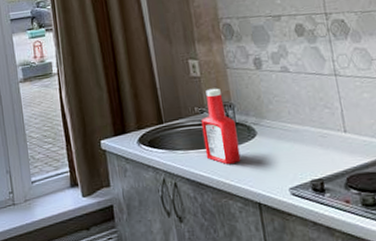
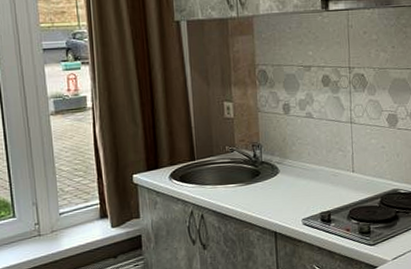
ketchup bottle: present [201,88,241,164] -> none [230,129,263,198]

